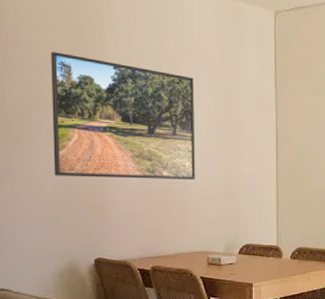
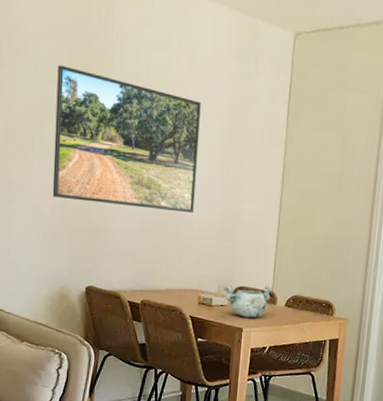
decorative bowl: none [231,240,277,273] -> present [223,285,273,318]

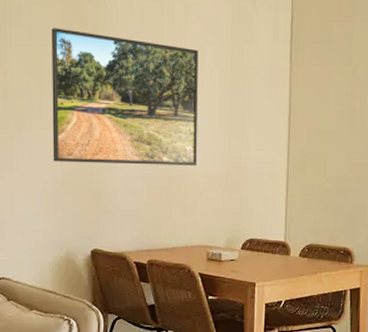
decorative bowl: present [223,285,273,318] -> none [233,235,285,271]

